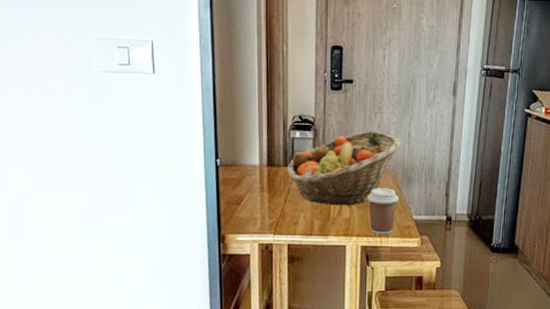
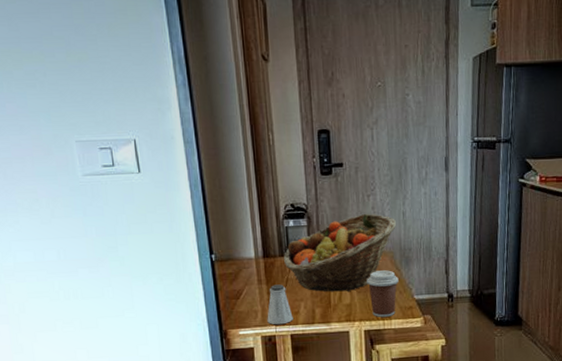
saltshaker: none [266,194,292,234] -> present [267,284,293,325]

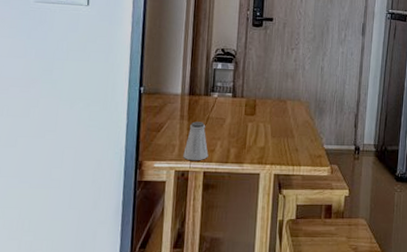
fruit basket: present [284,213,396,292] -> none [208,64,314,135]
coffee cup: present [367,270,399,317] -> none [282,118,311,163]

